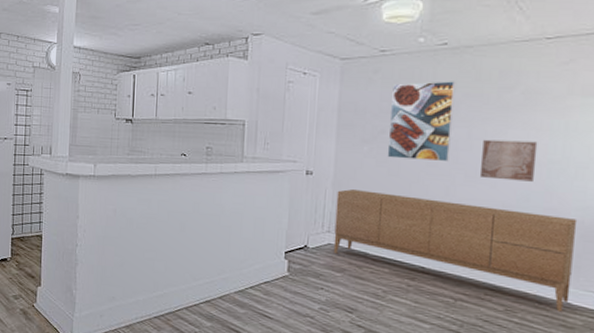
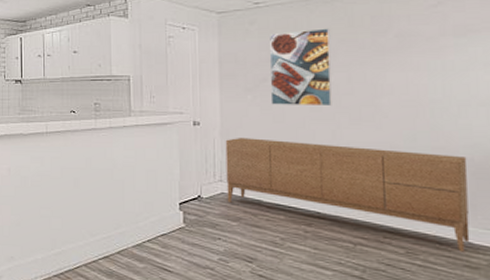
wall art: present [479,139,538,182] -> none [363,82,419,122]

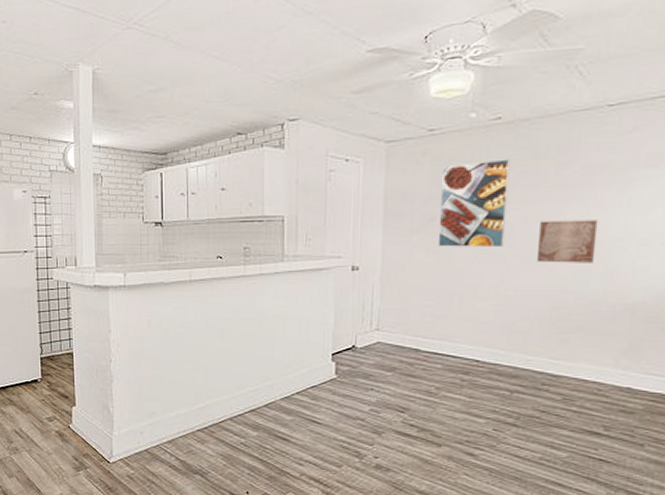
sideboard: present [225,138,470,252] -> none [383,284,639,397]
wall art: none [363,82,419,122] -> present [536,220,598,263]

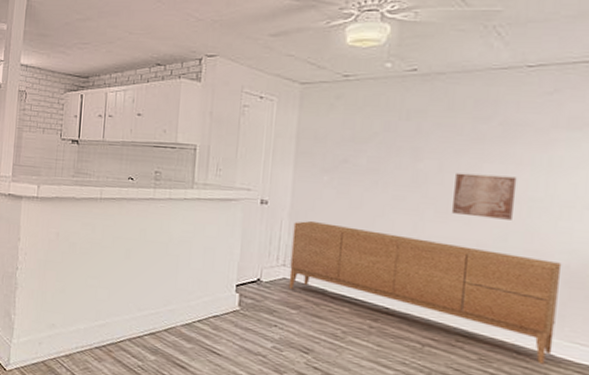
sideboard: none [383,284,639,397] -> present [288,221,562,364]
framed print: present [437,159,511,248] -> none [349,109,426,196]

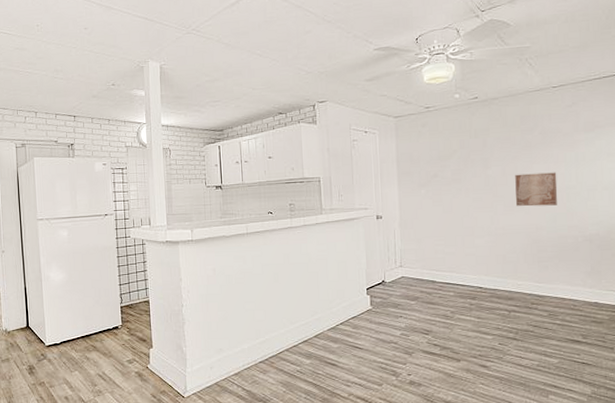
sideboard: present [288,221,562,364] -> none [404,227,596,311]

